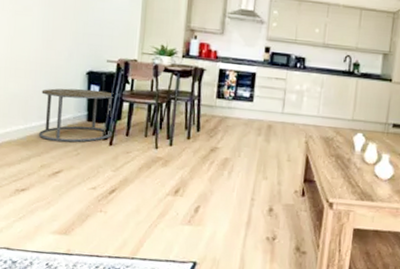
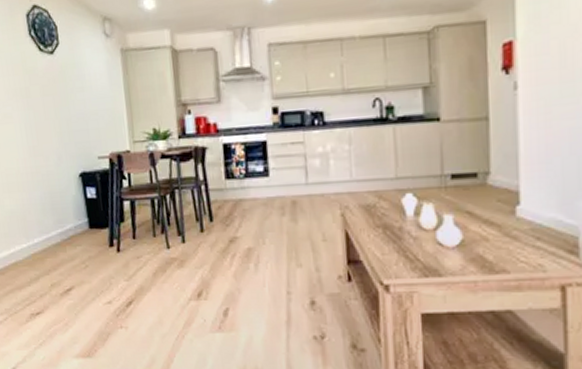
side table: present [38,88,114,143] -> none [37,192,119,256]

